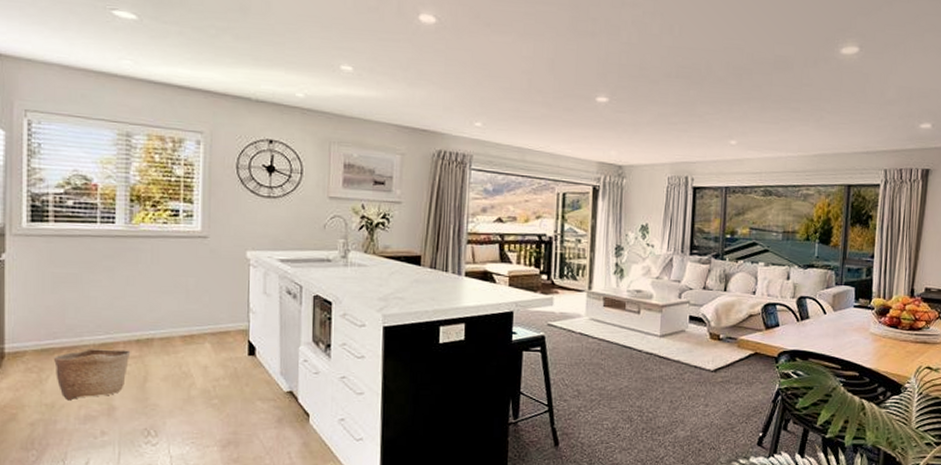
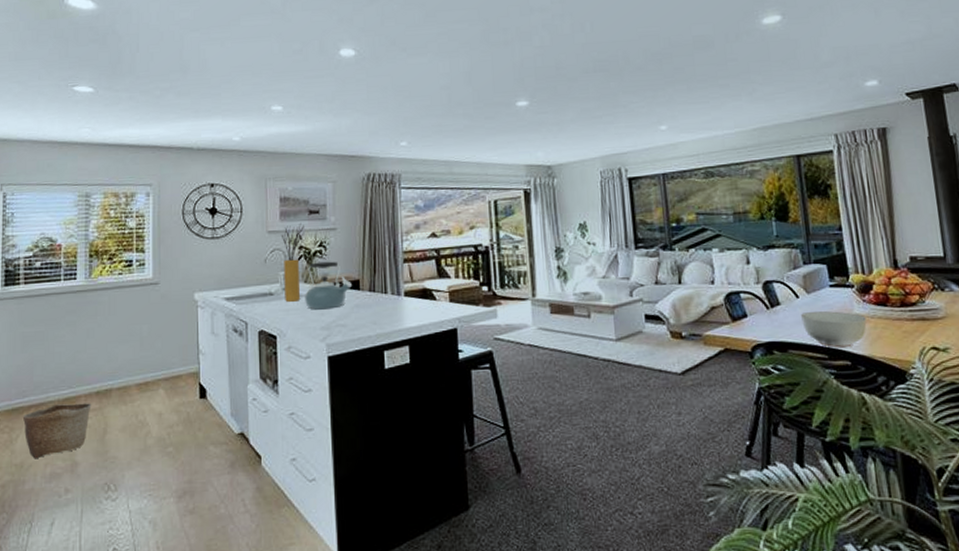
vase: none [343,192,368,271] -> present [282,222,304,303]
kettle: none [364,233,413,281] -> present [305,261,352,310]
bowl: none [825,327,879,361] -> present [801,311,867,348]

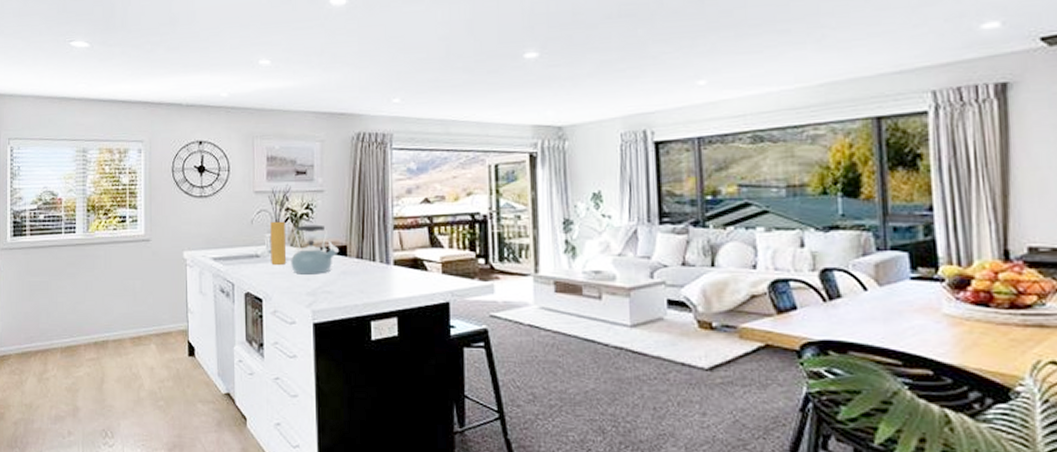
basket: present [22,403,92,459] -> none [30,350,90,401]
bowl: present [801,311,867,348] -> none [869,308,959,354]

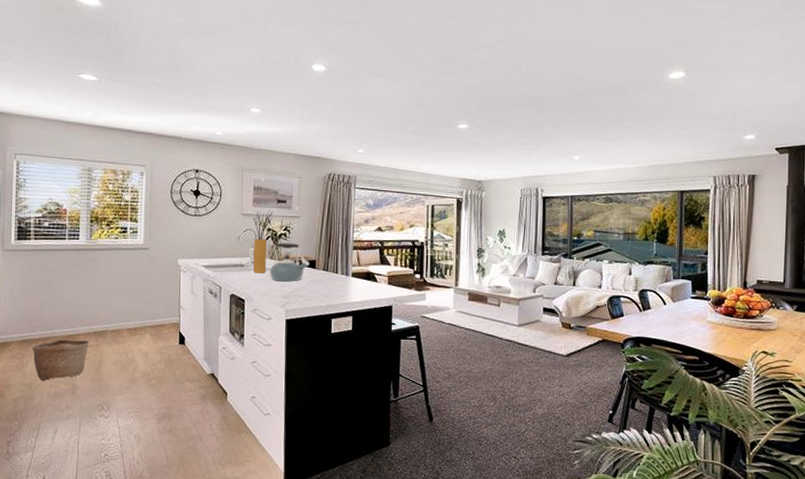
basket: none [30,350,90,401] -> present [31,338,90,381]

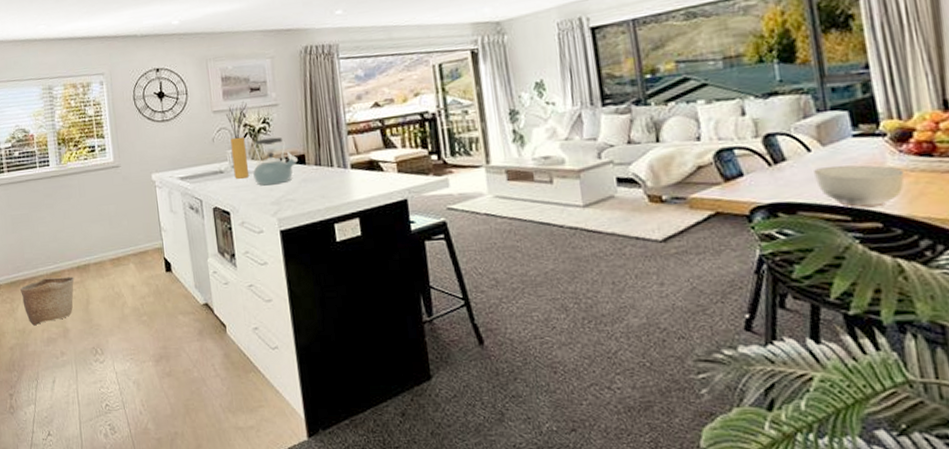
bowl: none [666,317,716,346] -> present [814,165,905,208]

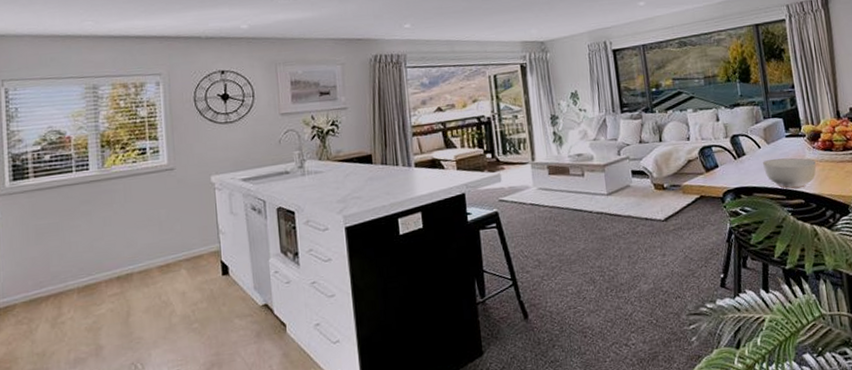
basket: present [19,276,75,326] -> none [41,288,113,347]
vase: present [226,100,250,180] -> none [294,103,316,180]
kettle: present [253,137,298,186] -> none [320,138,365,185]

